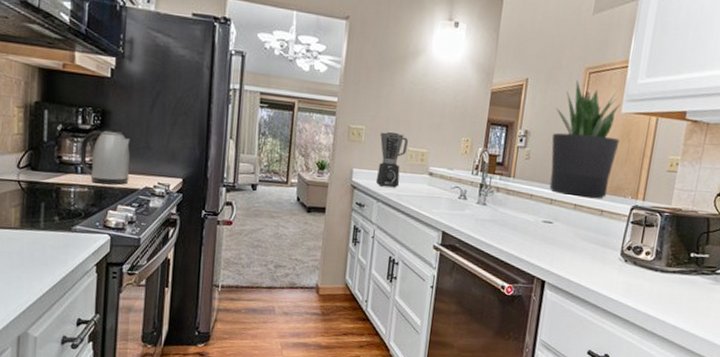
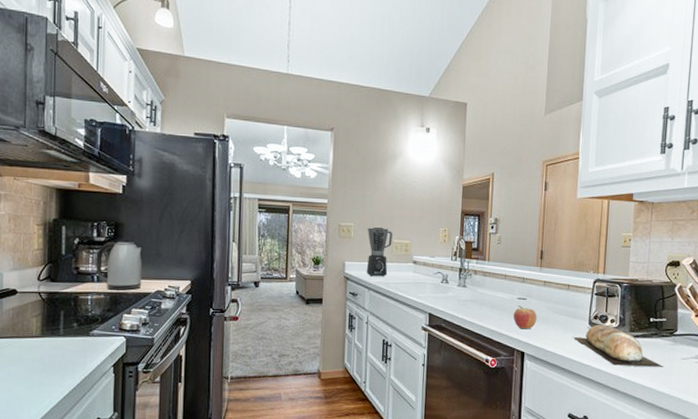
fruit: none [536,229,564,257] -> present [513,305,537,330]
planter: present [549,80,621,199] -> none [519,172,578,275]
bread loaf: none [601,256,701,308] -> present [573,324,664,367]

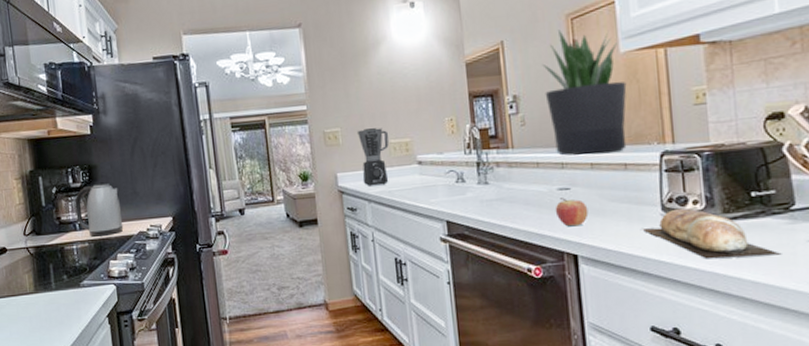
planter: none [519,172,578,275] -> present [542,29,627,156]

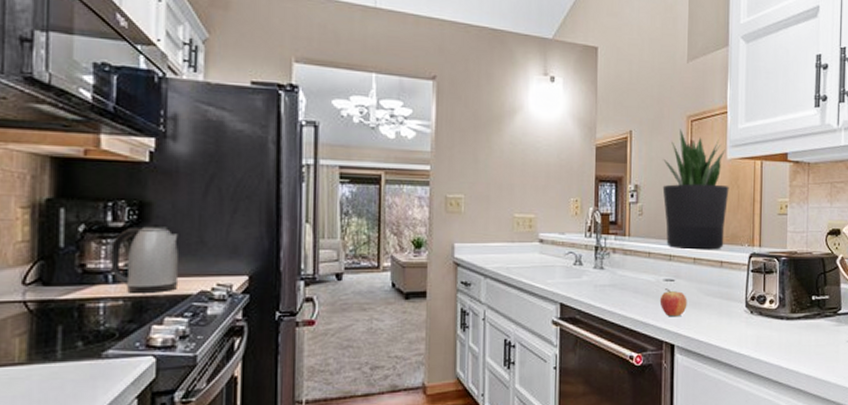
blender: present [356,127,389,186] -> none [481,199,514,261]
bread loaf: present [642,207,782,260] -> none [728,306,829,354]

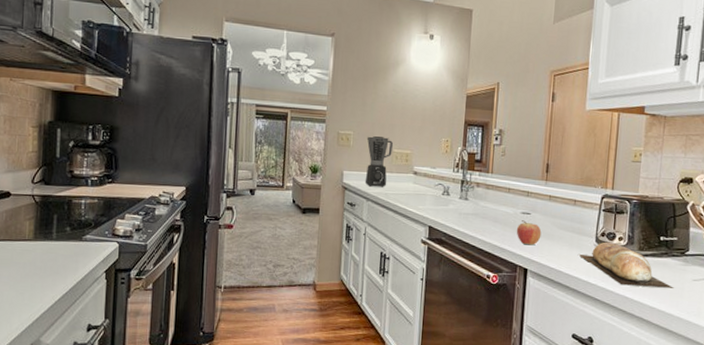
kettle: present [111,225,180,293] -> none [90,144,137,195]
blender: none [481,199,514,261] -> present [364,136,394,187]
planter: present [662,129,729,250] -> none [524,82,587,190]
bread loaf: none [728,306,829,354] -> present [578,241,674,288]

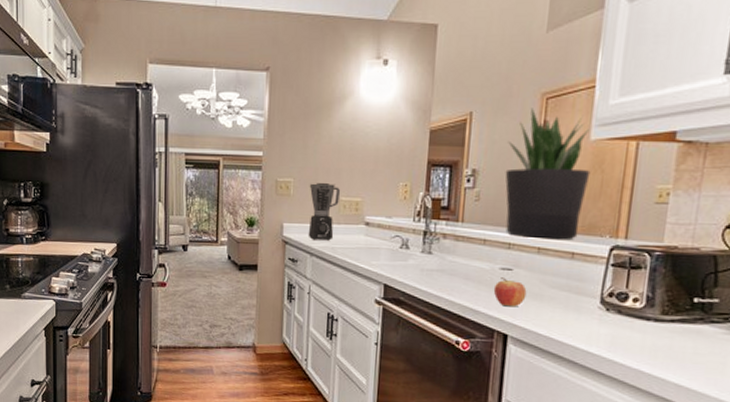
planter: none [524,82,587,190] -> present [505,108,591,241]
bread loaf: present [578,241,674,288] -> none [576,303,712,363]

